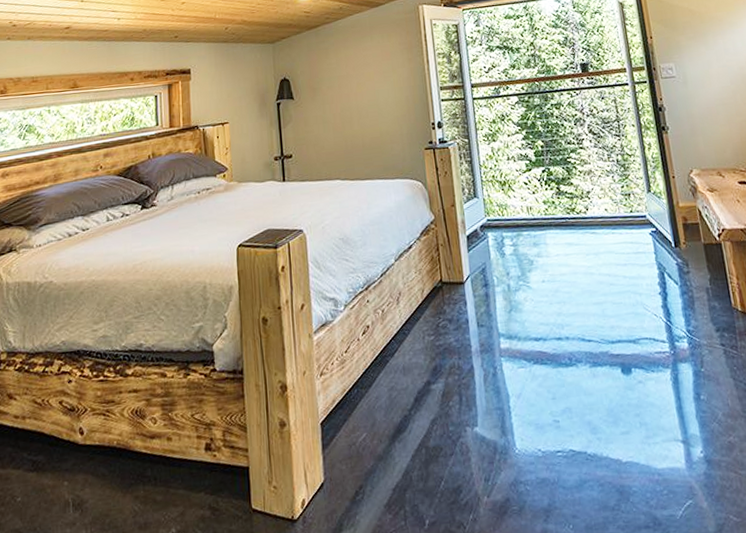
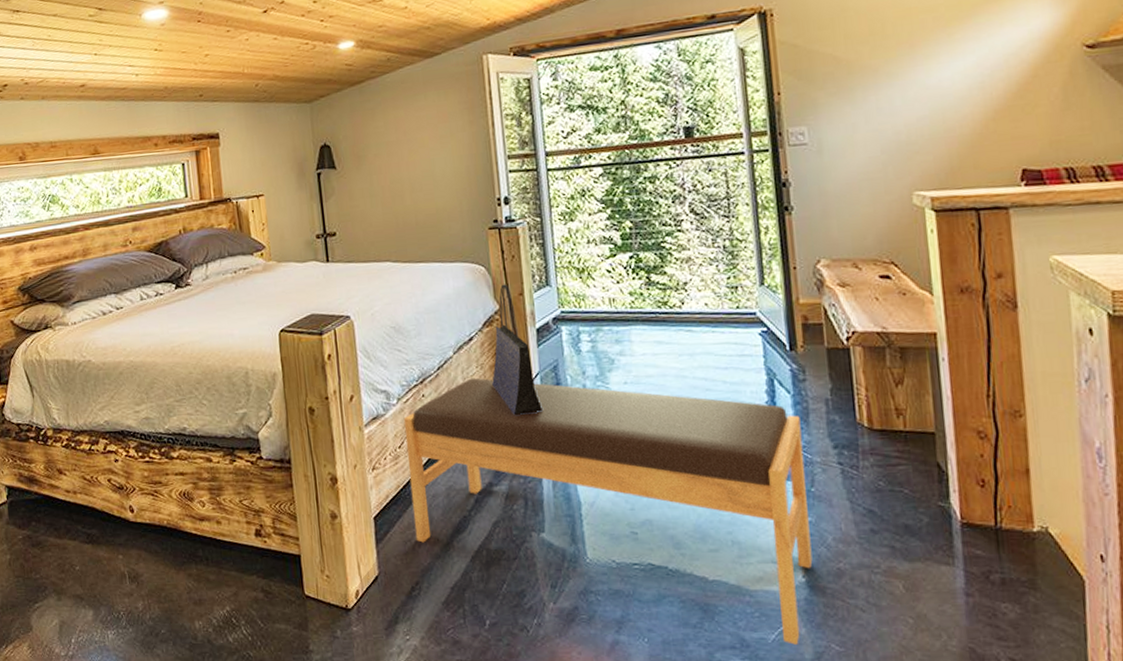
bench: none [350,282,708,519] -> present [403,378,813,645]
tote bag: none [429,197,473,316] -> present [492,284,543,415]

